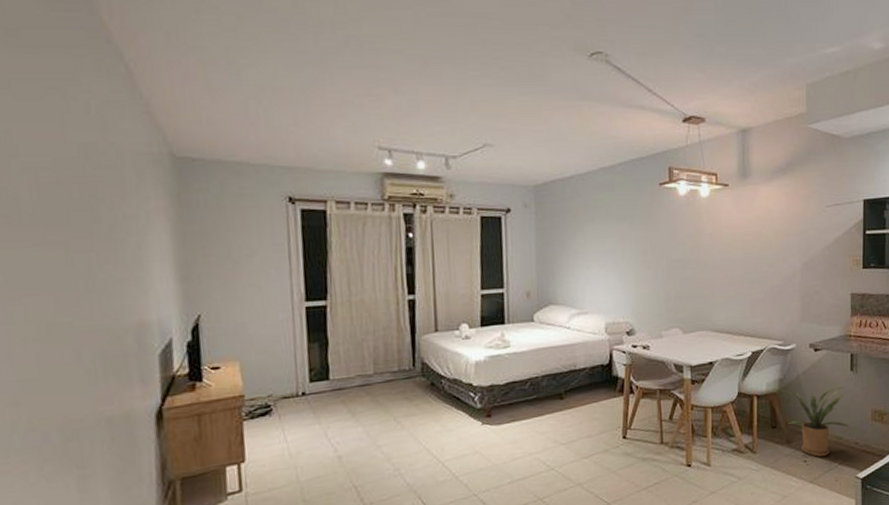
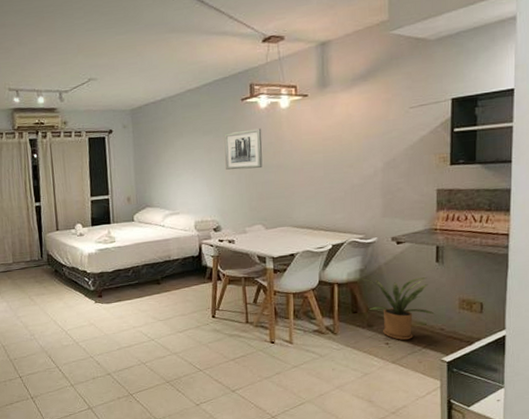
wall art: none [640,218,681,264] -> present [224,128,263,170]

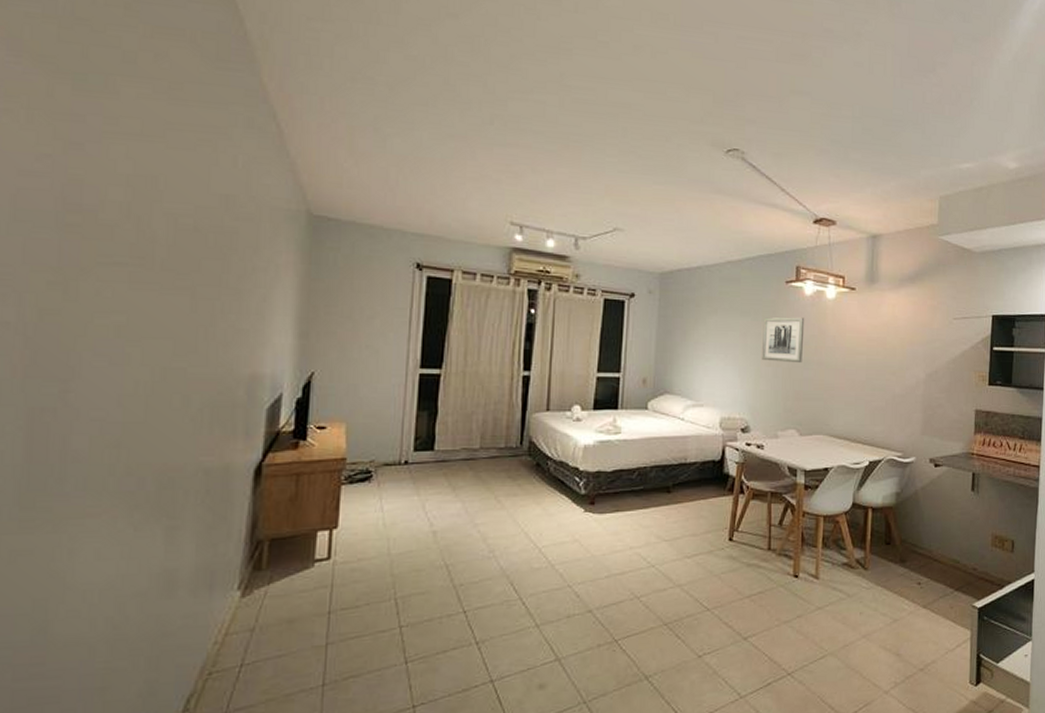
house plant: present [361,277,435,341] -> none [896,503,968,581]

